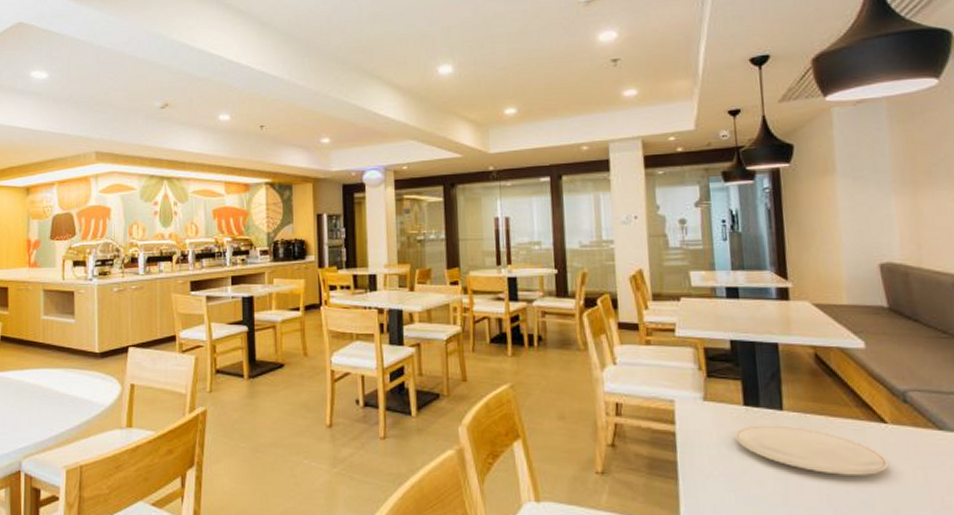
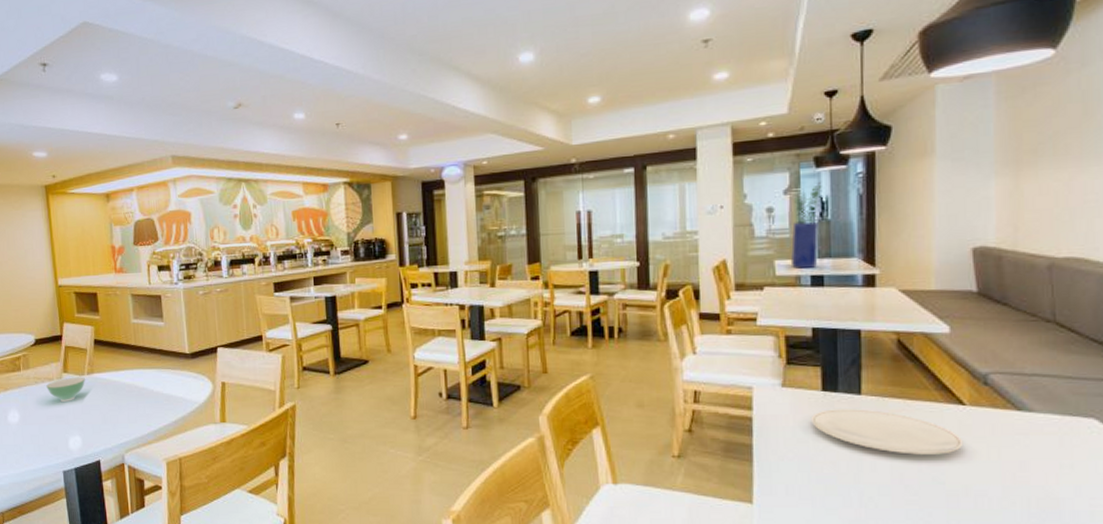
vase: none [705,196,732,280] -> present [791,182,822,269]

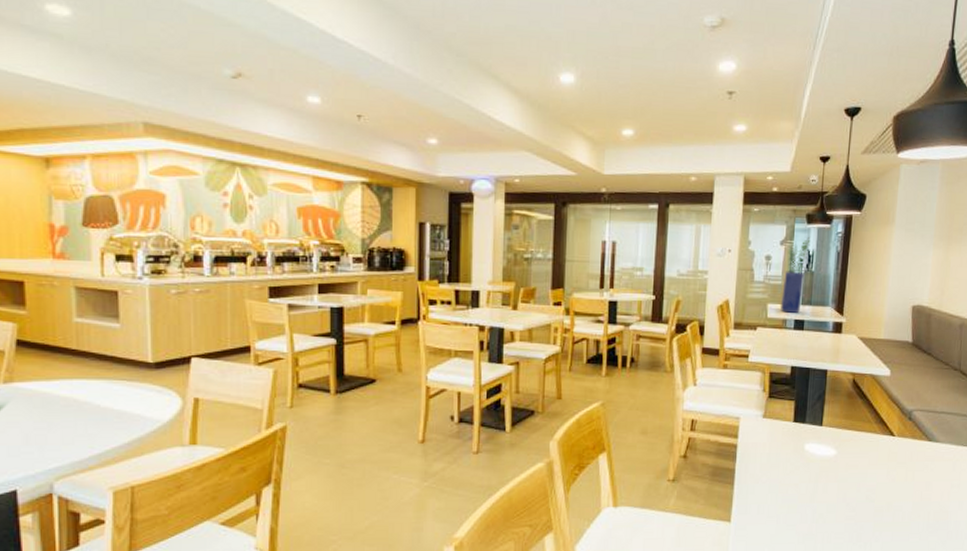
plate: present [810,409,964,455] -> none [782,438,891,477]

